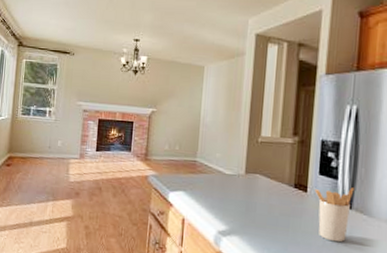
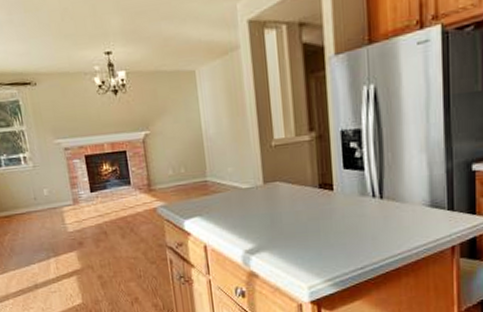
utensil holder: present [315,188,355,243] -> none [341,176,383,236]

